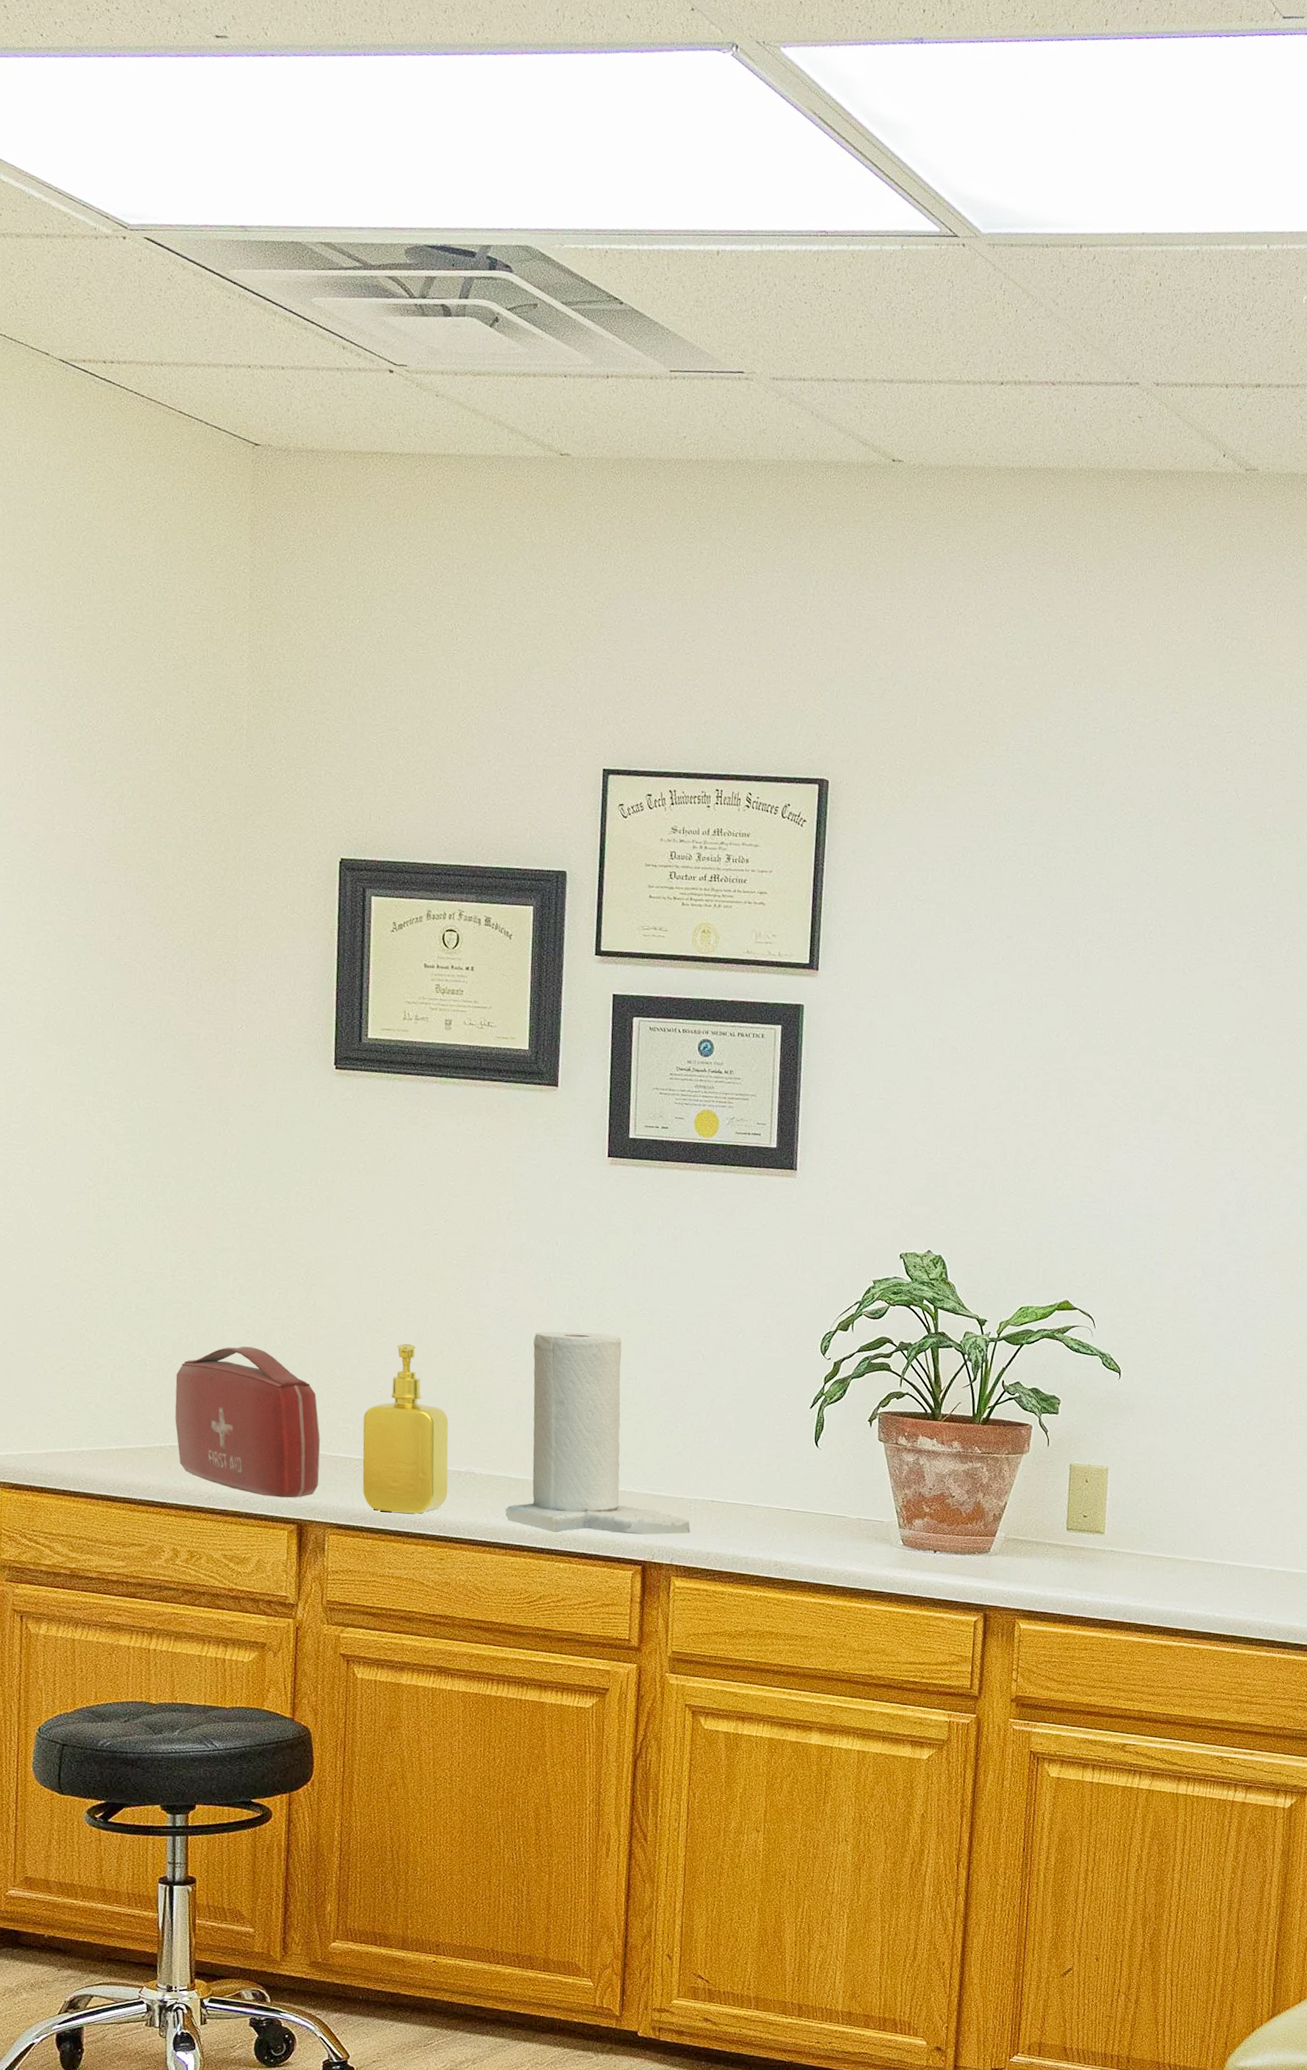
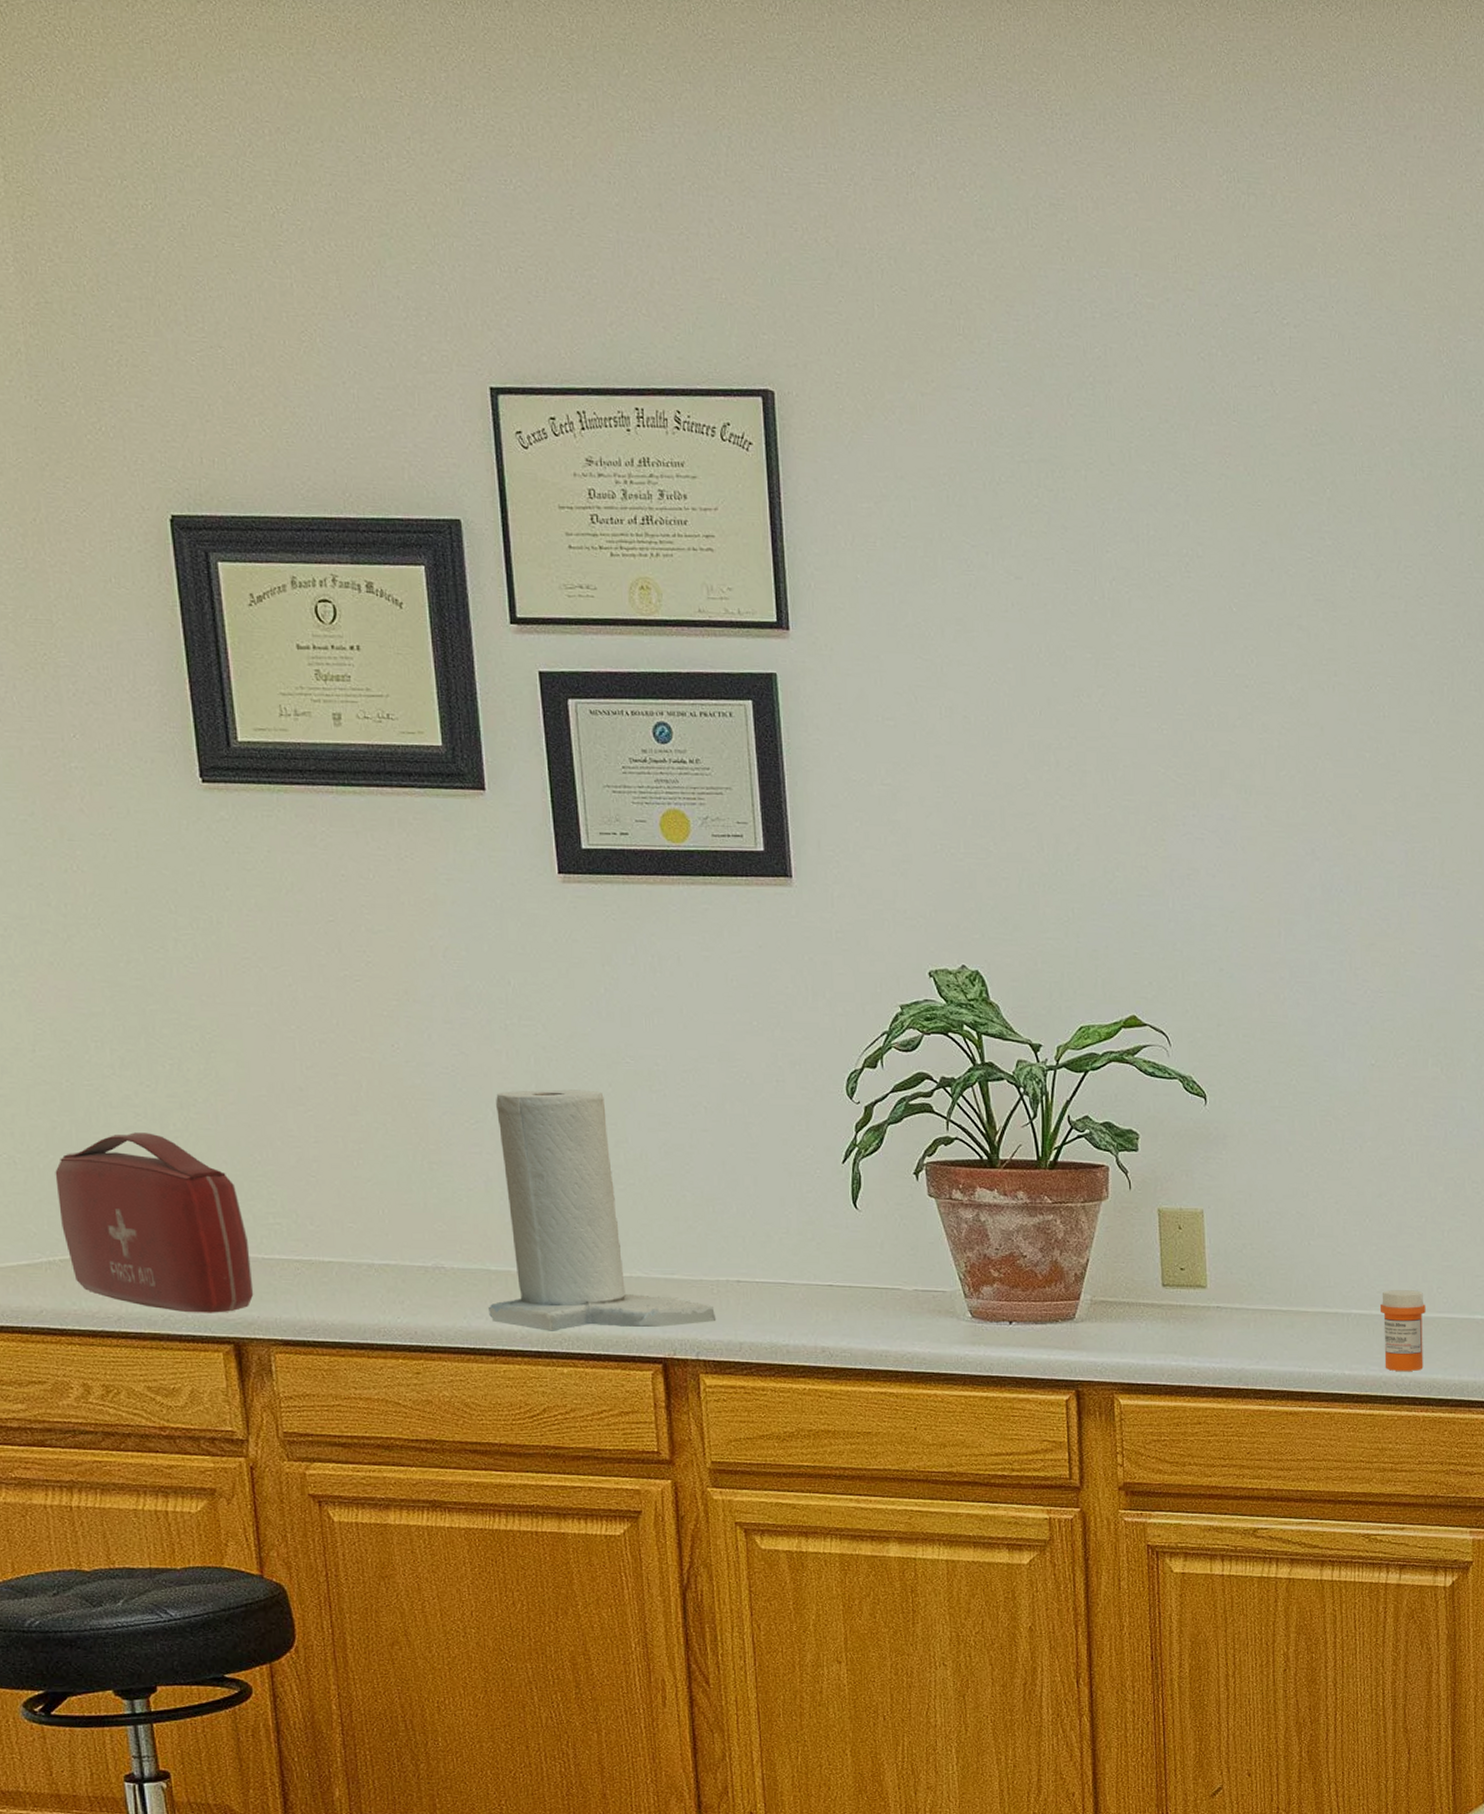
soap dispenser: present [362,1343,449,1514] -> none [298,1116,415,1321]
medicine bottle: none [1250,1546,1291,1618] -> present [1379,1290,1426,1371]

